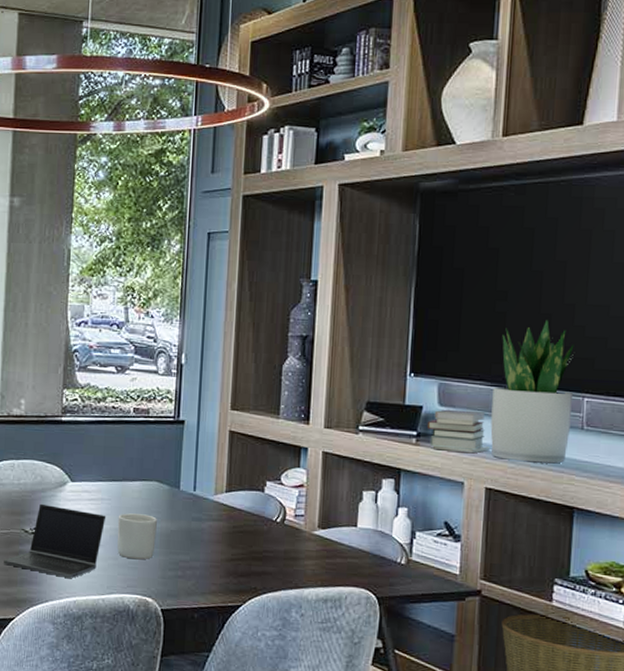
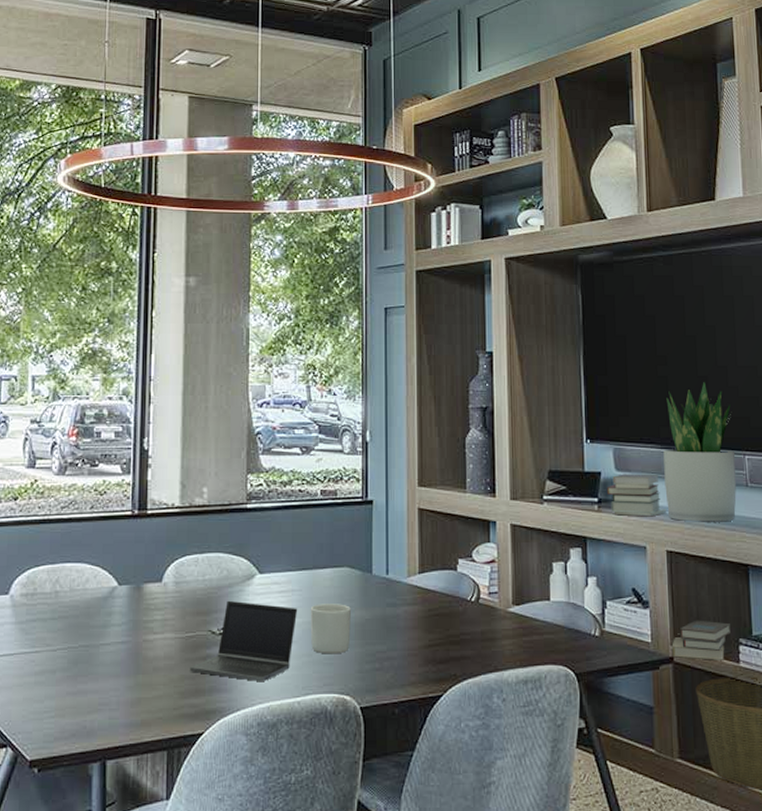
books: none [480,557,548,598] -> present [671,620,732,660]

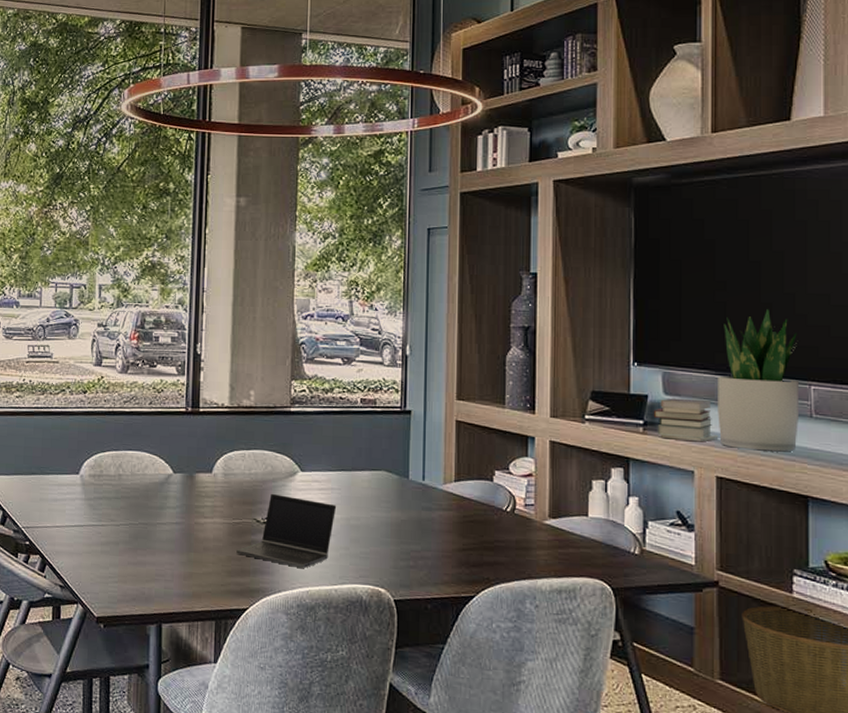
mug: present [310,604,351,654] -> none [348,502,387,550]
books: present [671,620,732,660] -> none [717,547,785,589]

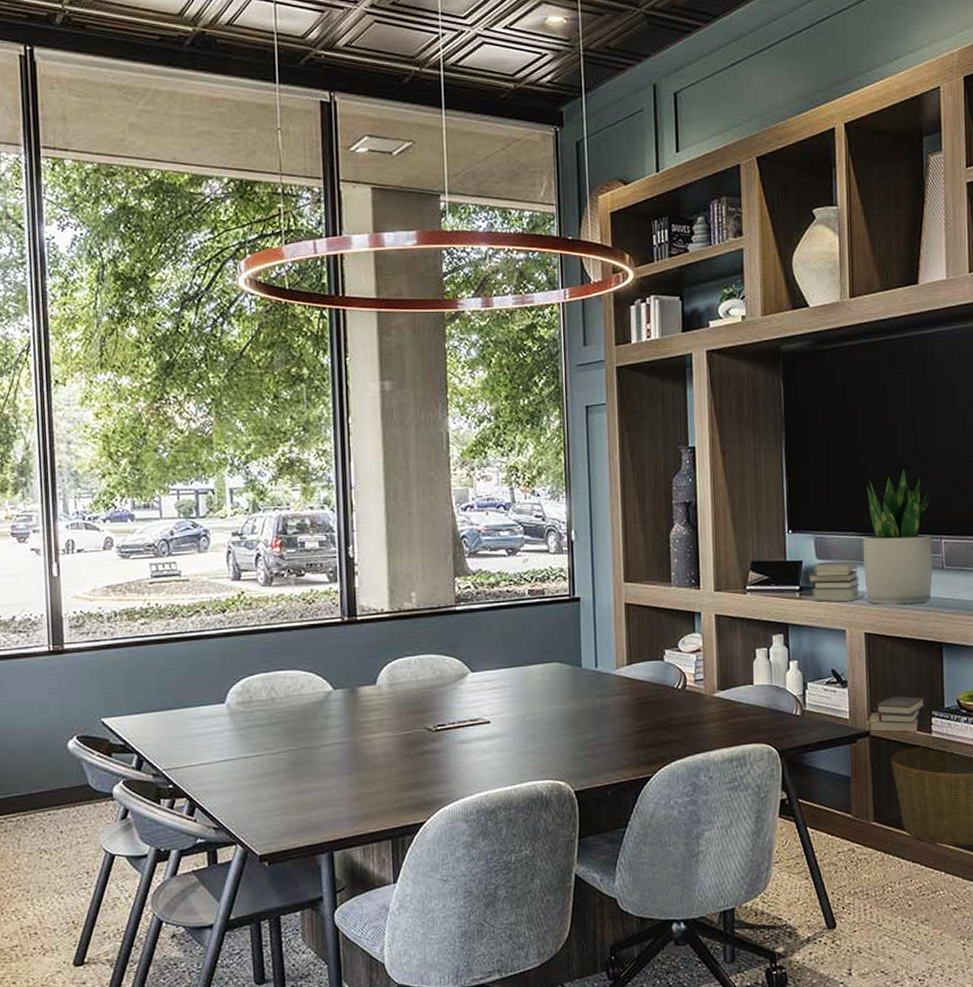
laptop computer: present [236,493,337,569] -> none [409,698,511,773]
books: none [717,547,785,589] -> present [868,696,925,732]

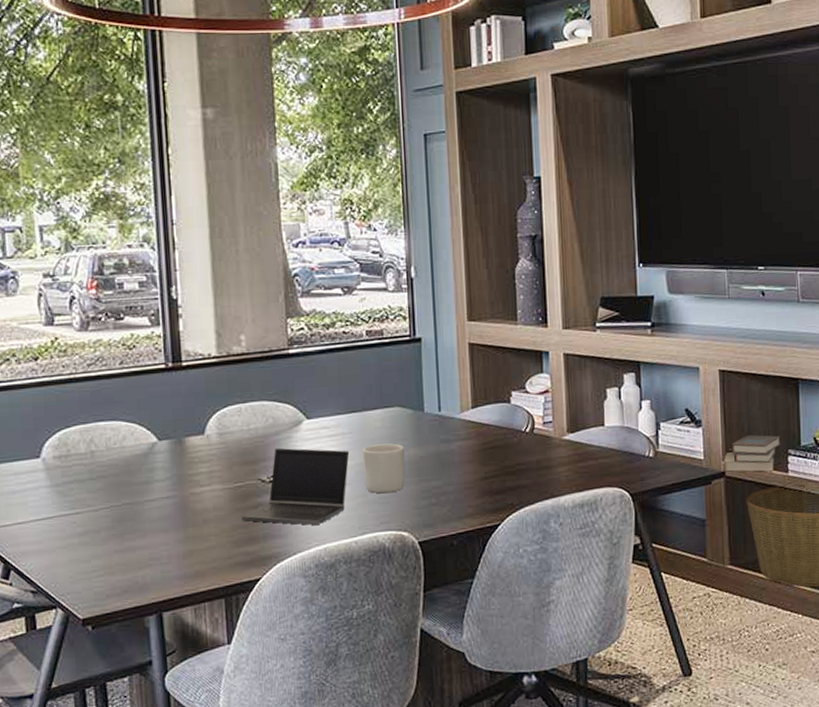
laptop computer: none [409,698,511,773] -> present [241,447,350,526]
mug: none [522,697,563,744] -> present [362,443,405,494]
books: present [807,560,866,602] -> none [659,295,720,339]
planter: present [863,469,933,605] -> none [716,198,788,341]

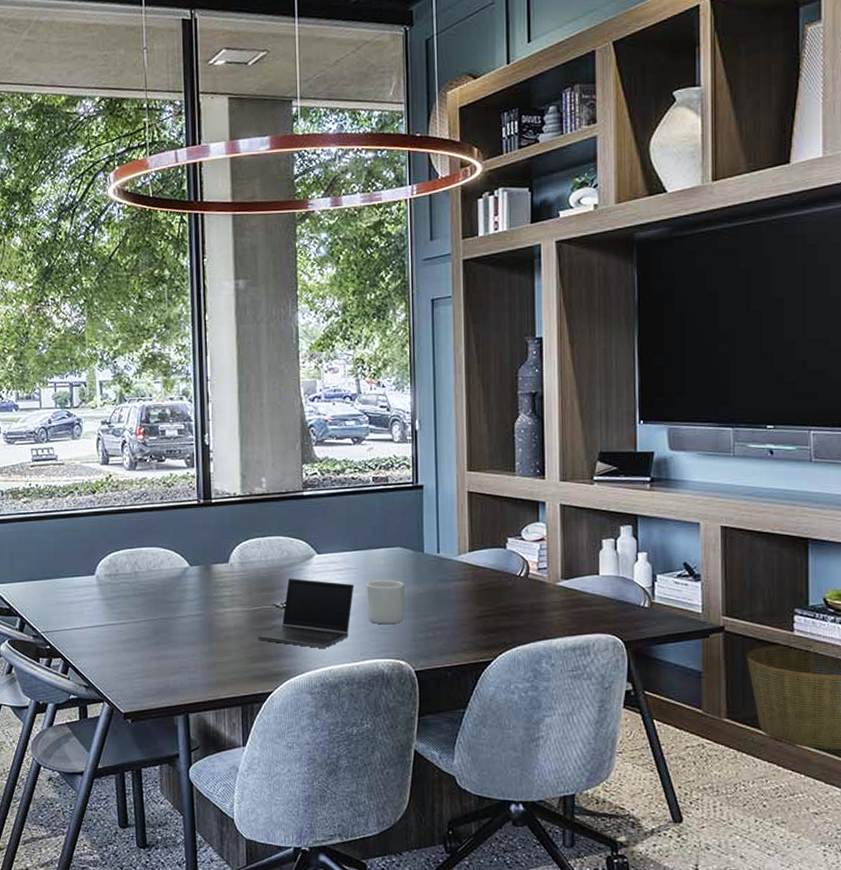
books: present [723,434,781,472] -> none [723,591,787,629]

